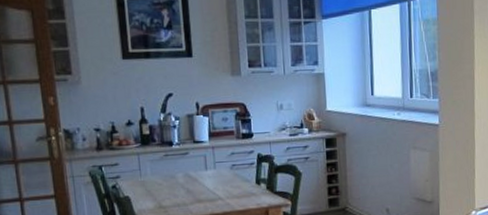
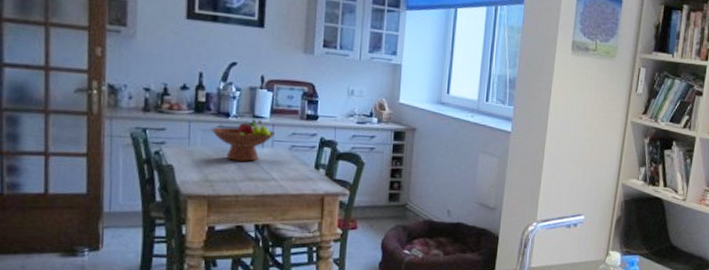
fruit bowl: none [158,144,215,186] -> present [211,119,275,162]

